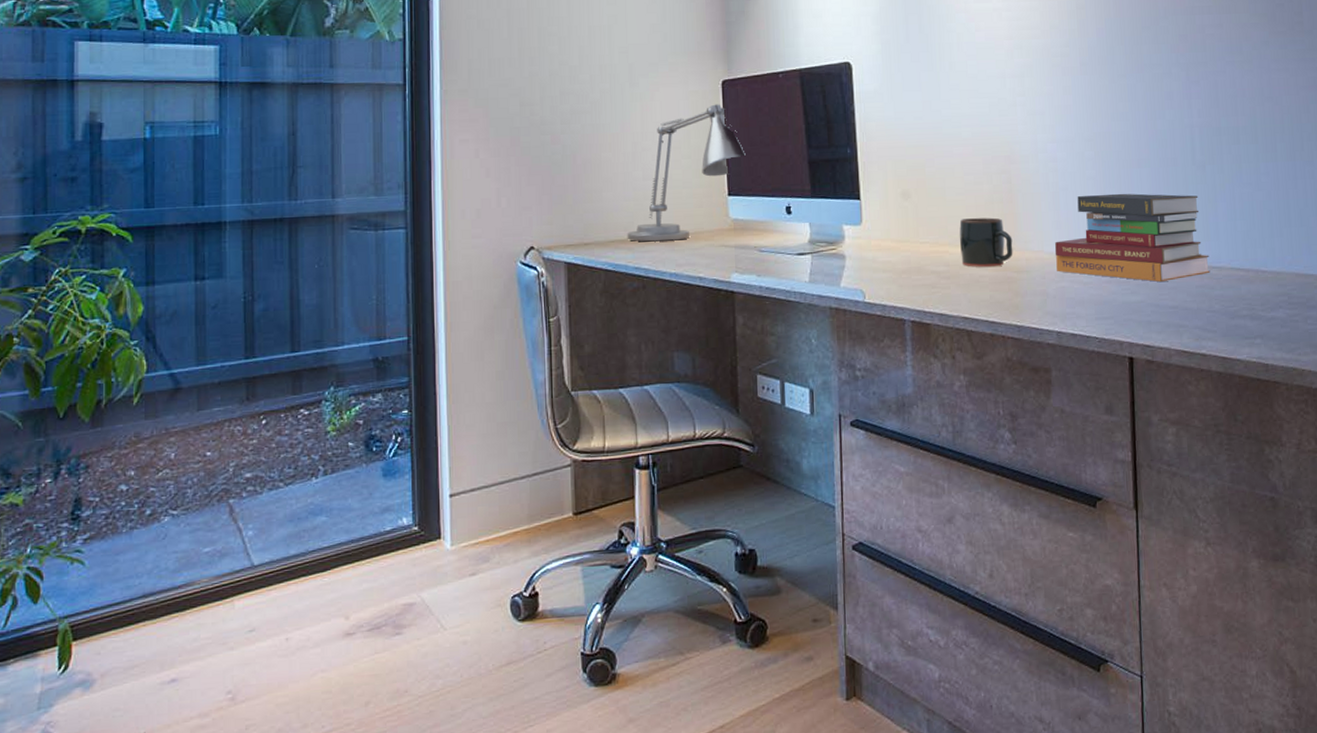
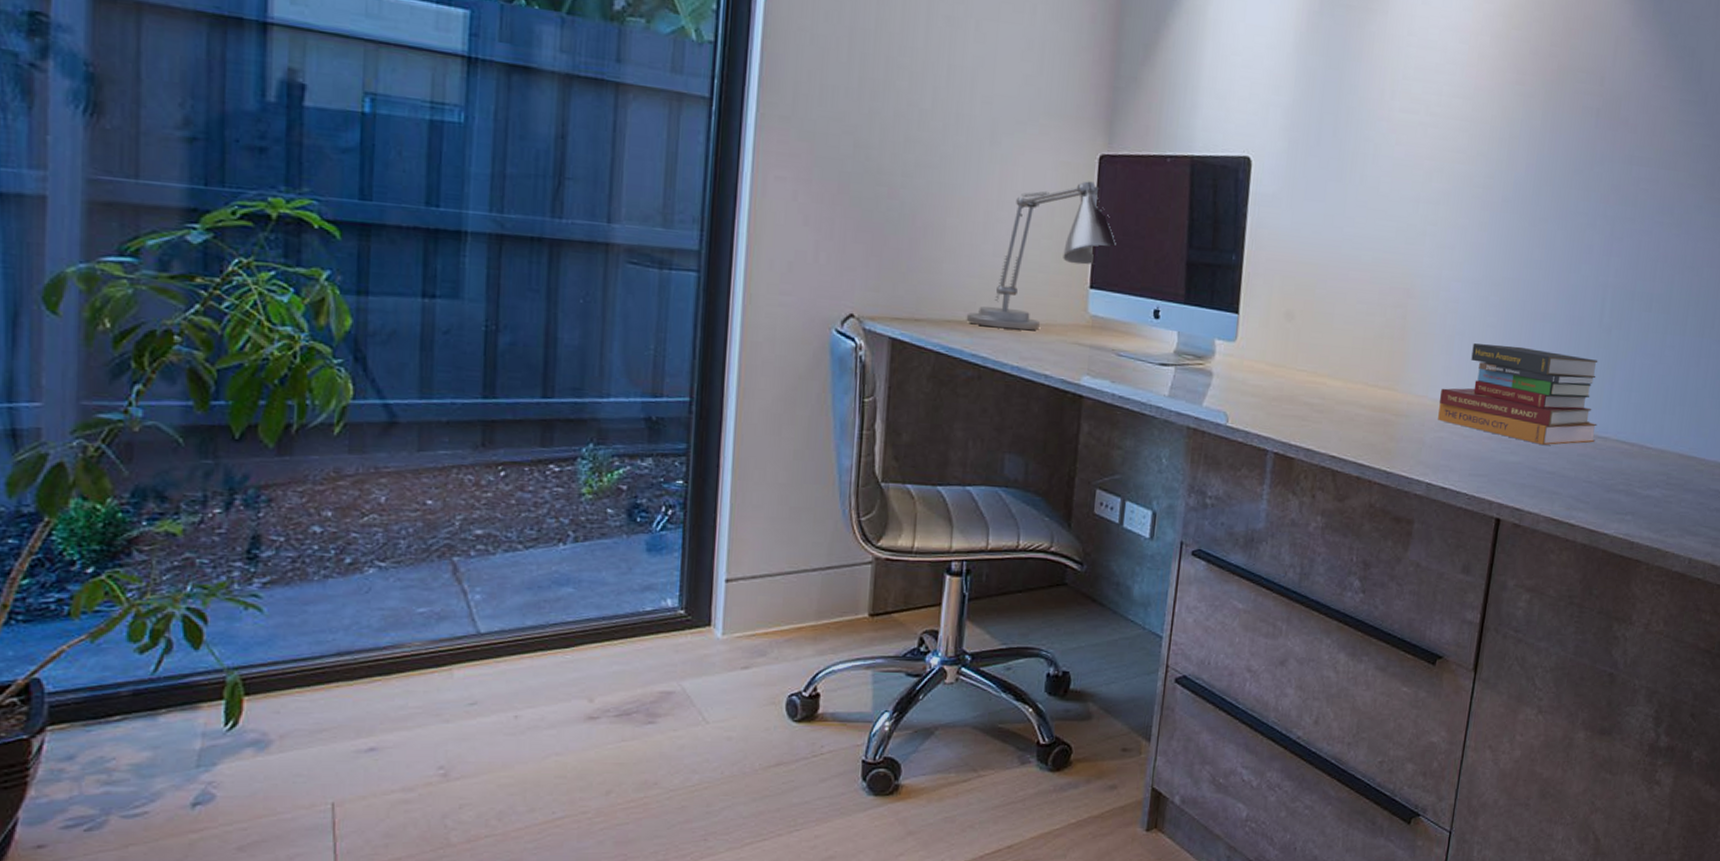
mug: present [959,217,1013,268] -> none [1338,350,1397,407]

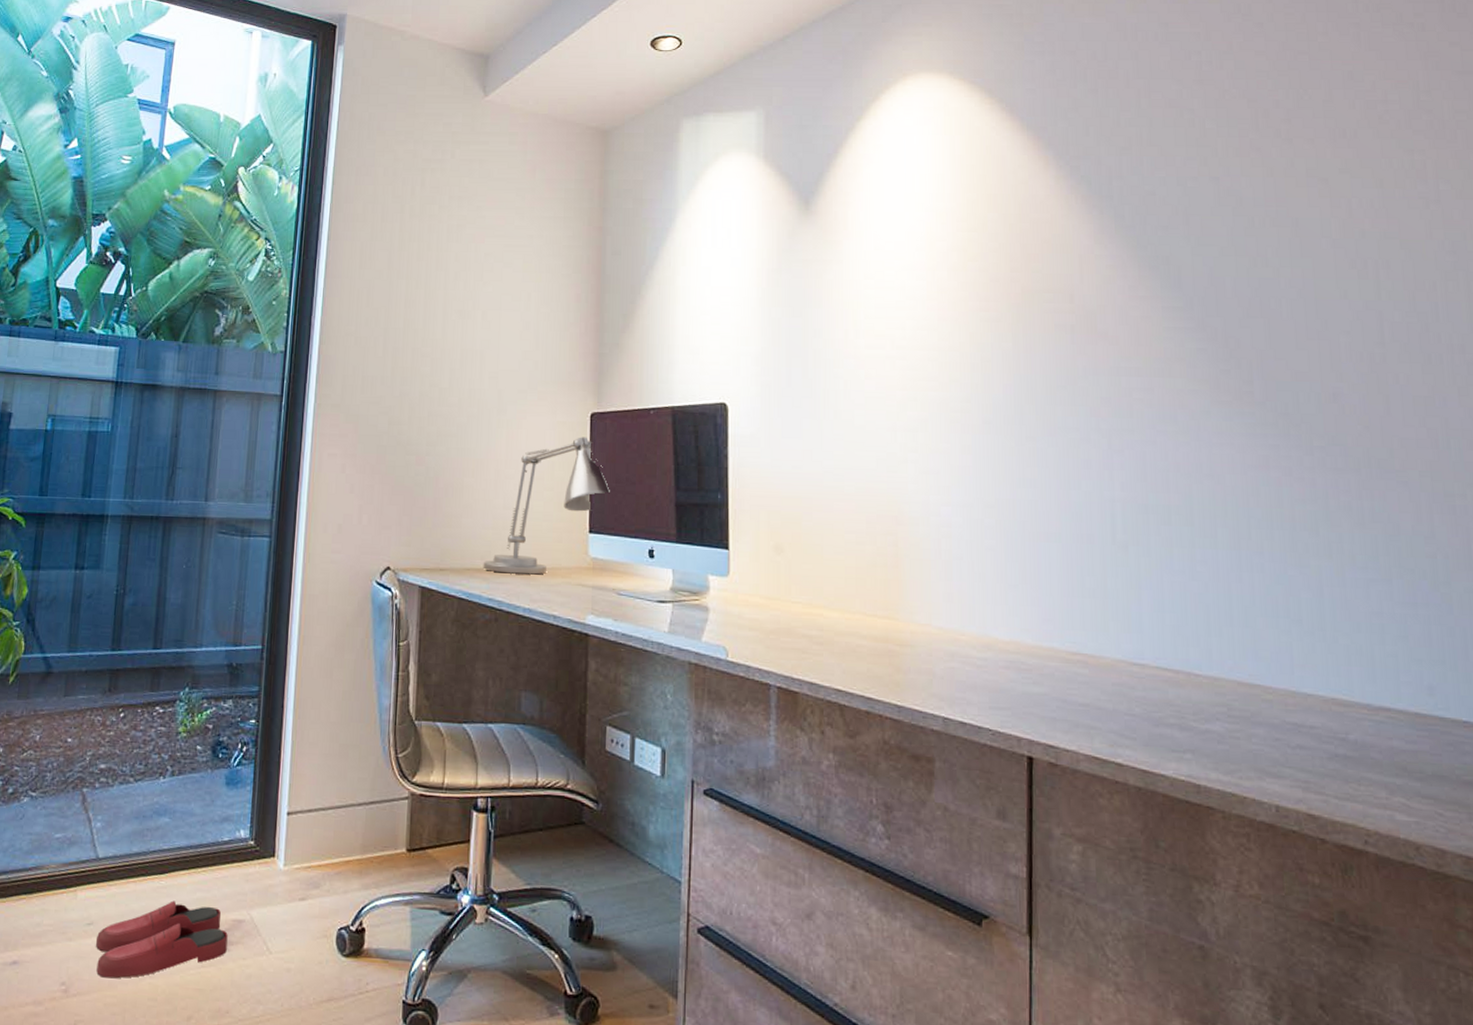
slippers: none [483,675,654,759] -> present [96,900,228,979]
books: present [1438,343,1598,446] -> none [944,568,1131,675]

